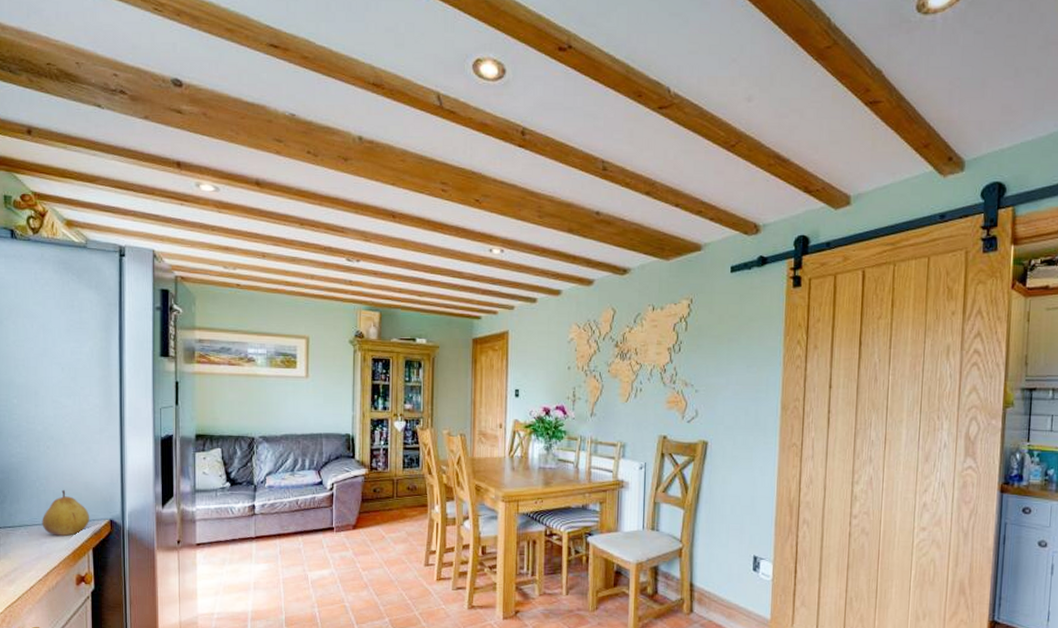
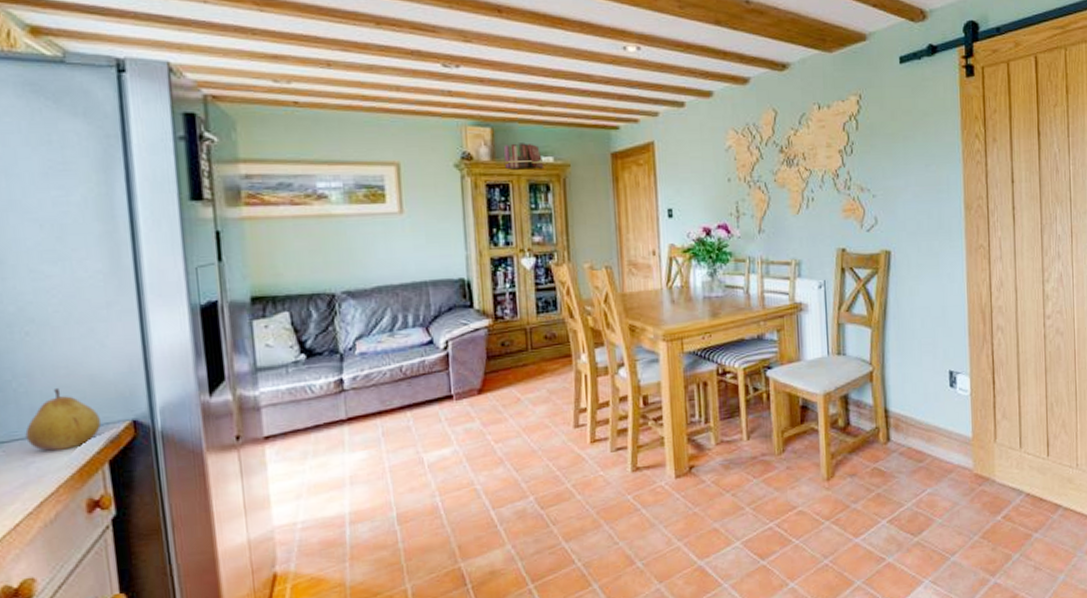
books: none [387,326,419,349] -> present [503,143,545,170]

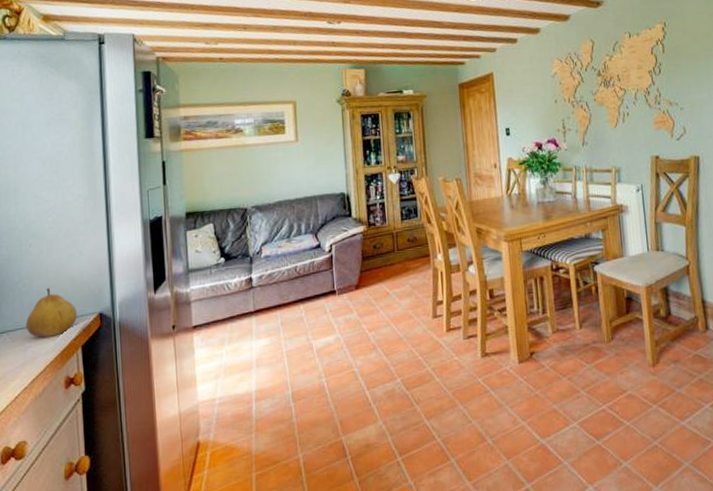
books: present [503,143,545,170] -> none [374,80,406,103]

